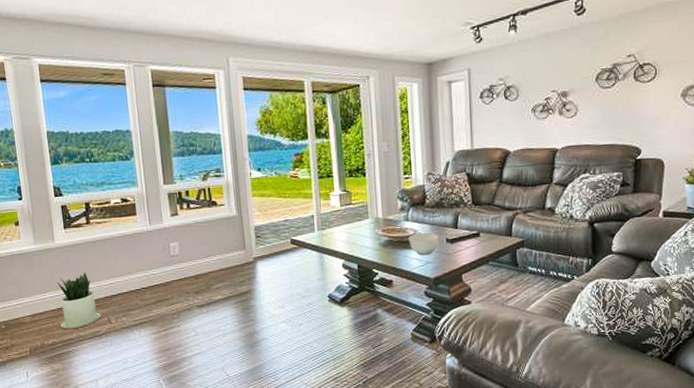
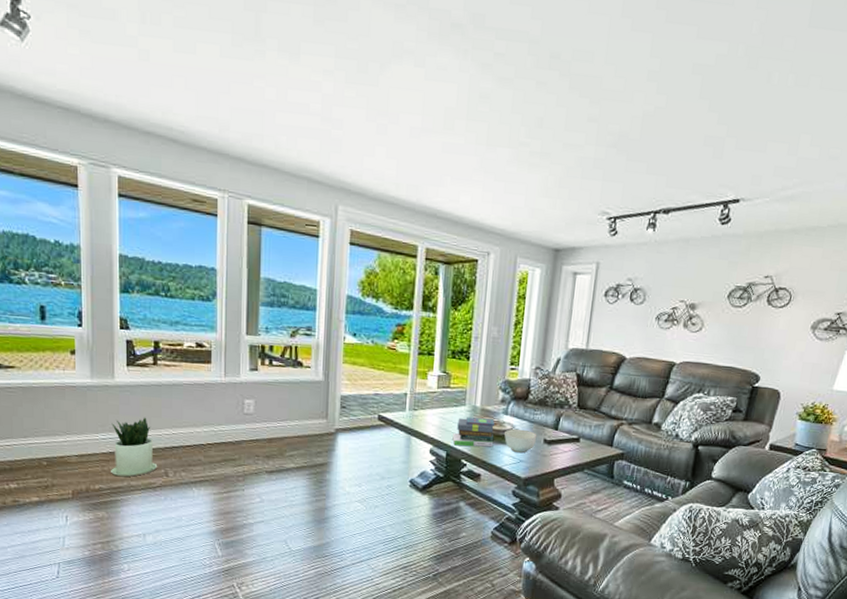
books: none [361,227,400,257] -> present [452,417,495,447]

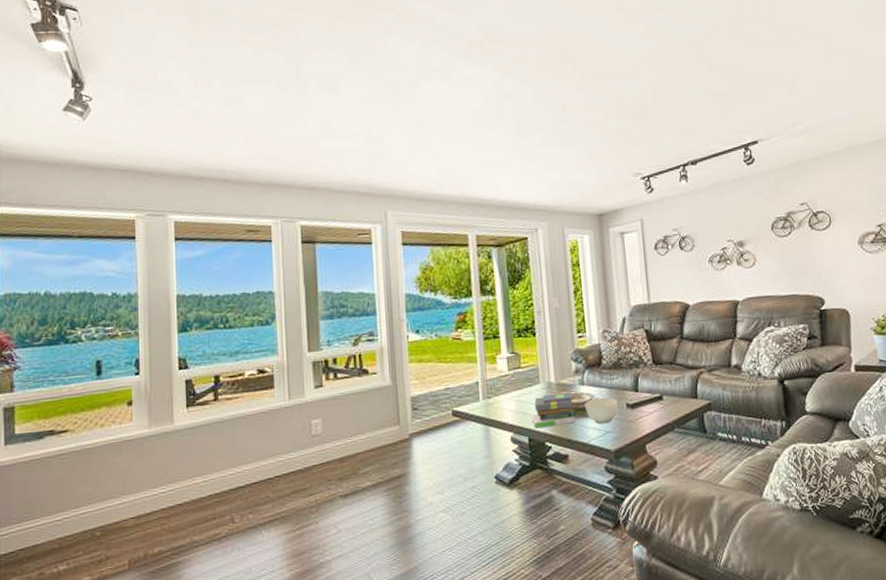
planter: present [111,417,158,477] -> none [171,459,223,534]

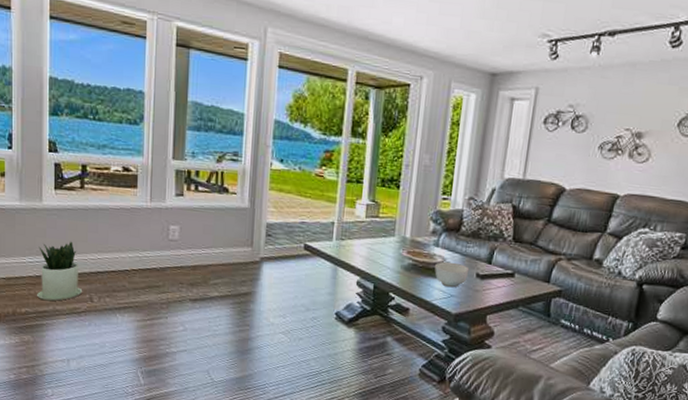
planter: none [171,459,223,534] -> present [37,241,83,302]
books: present [532,392,576,429] -> none [380,248,426,281]

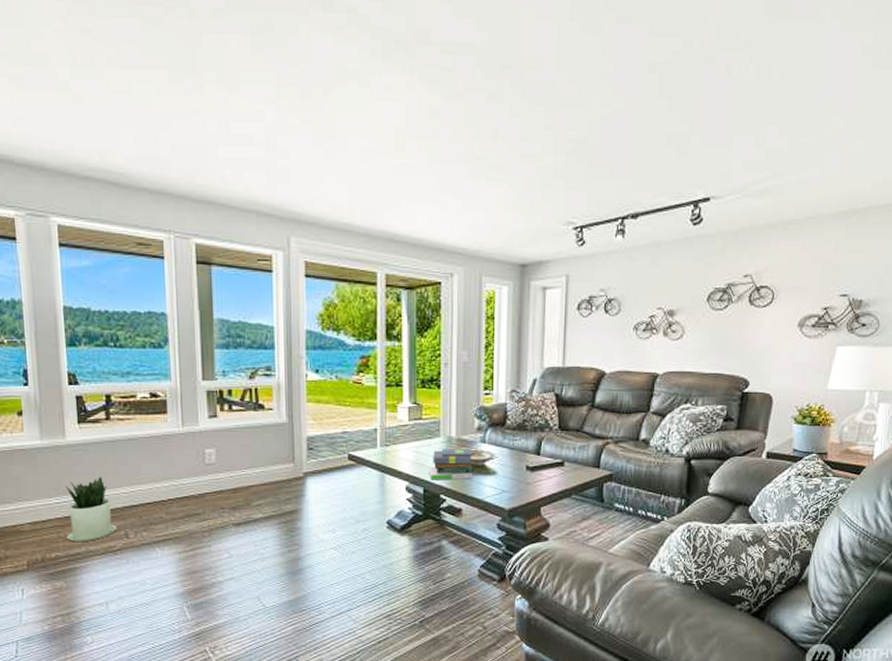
books: none [380,248,426,281] -> present [429,449,473,481]
bowl: present [434,261,470,288] -> none [484,457,519,483]

